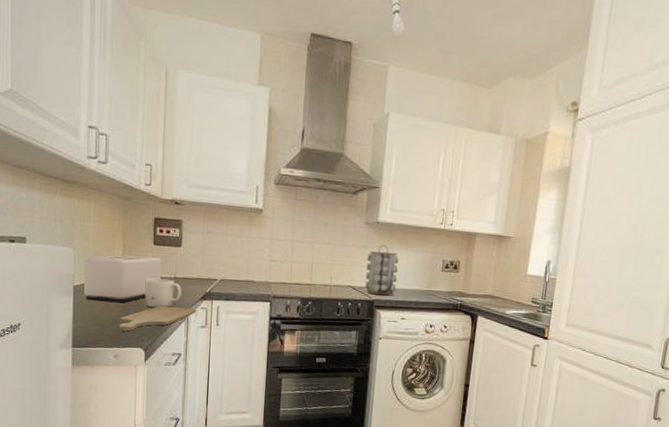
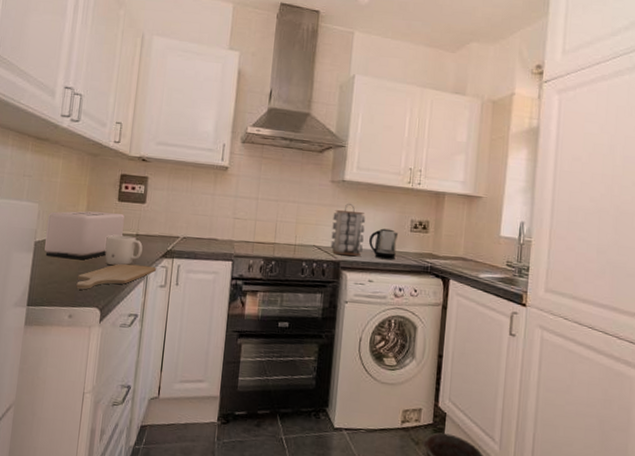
kettle: none [401,268,431,299] -> present [368,228,399,261]

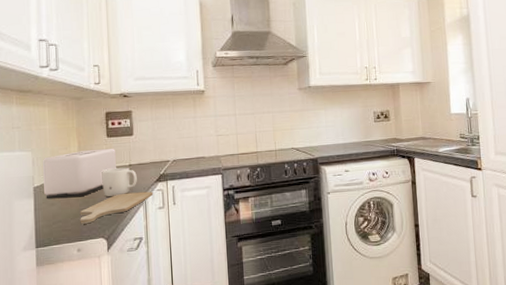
spice rack: present [330,203,365,257] -> none [305,105,336,153]
kettle: present [368,228,399,261] -> none [339,122,365,151]

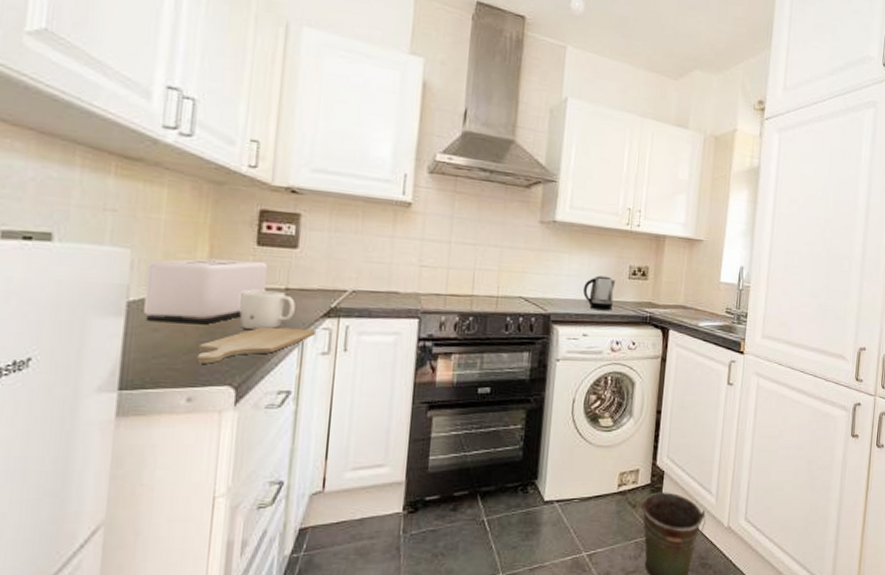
kettle: none [339,122,365,151] -> present [582,275,616,311]

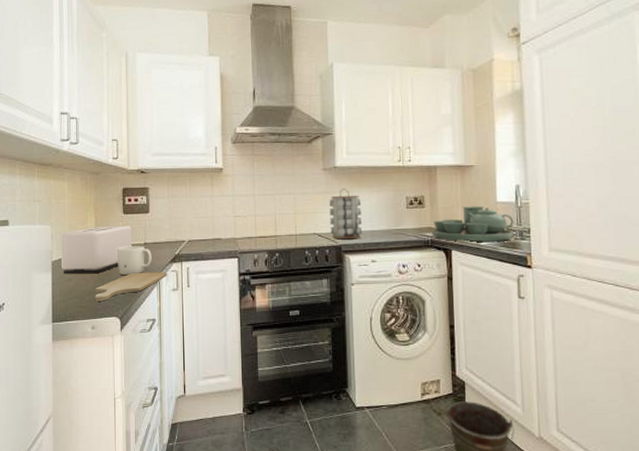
spice rack: none [539,247,579,309] -> present [329,188,362,240]
kettle: present [582,275,616,311] -> none [366,208,396,239]
tea set: none [651,283,734,324] -> present [431,206,515,243]

